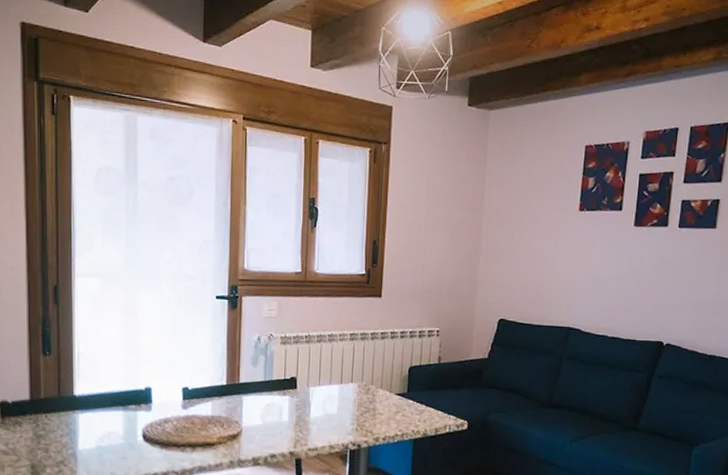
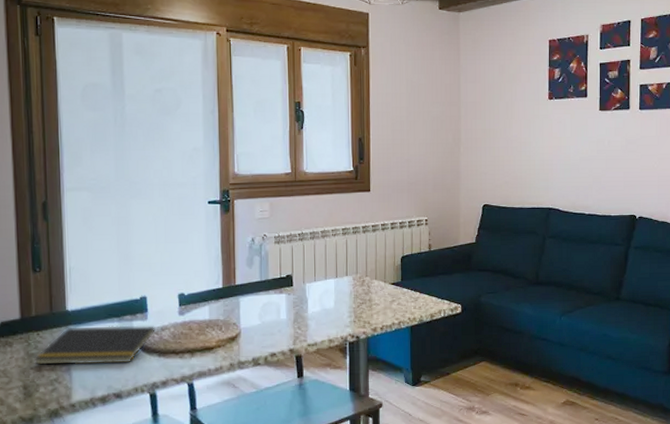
notepad: none [42,412,159,452] -> present [34,325,155,365]

